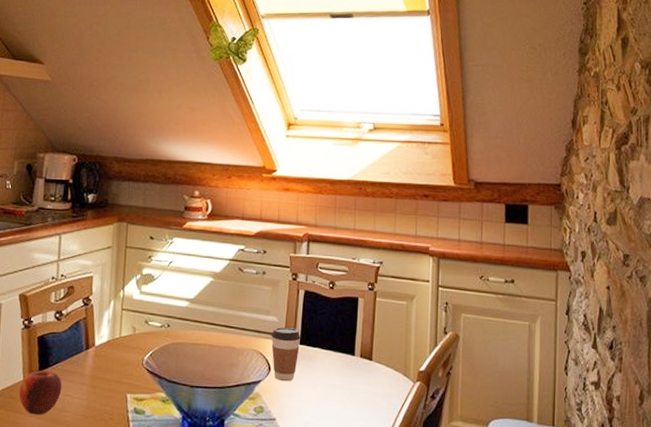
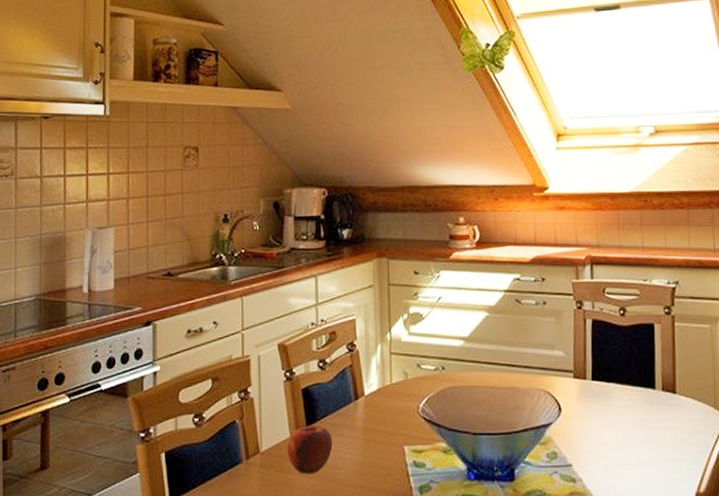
coffee cup: present [271,327,300,382] -> none [558,362,592,423]

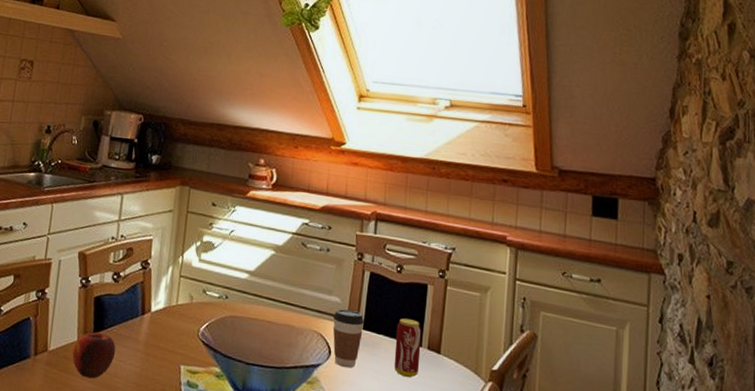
coffee cup: none [558,362,592,423] -> present [332,309,364,369]
beverage can: none [626,361,656,423] -> present [394,318,422,378]

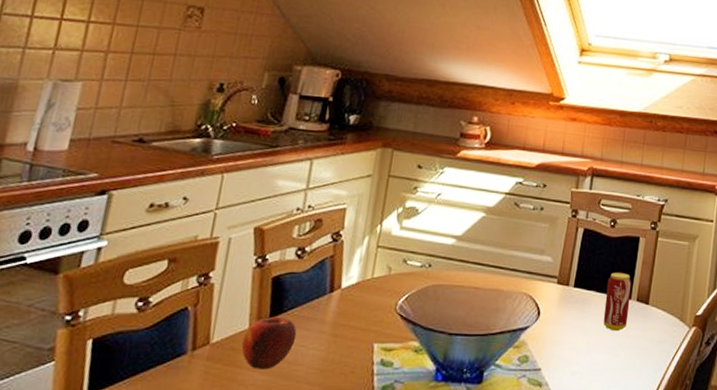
coffee cup: present [332,309,364,369] -> none [543,268,575,328]

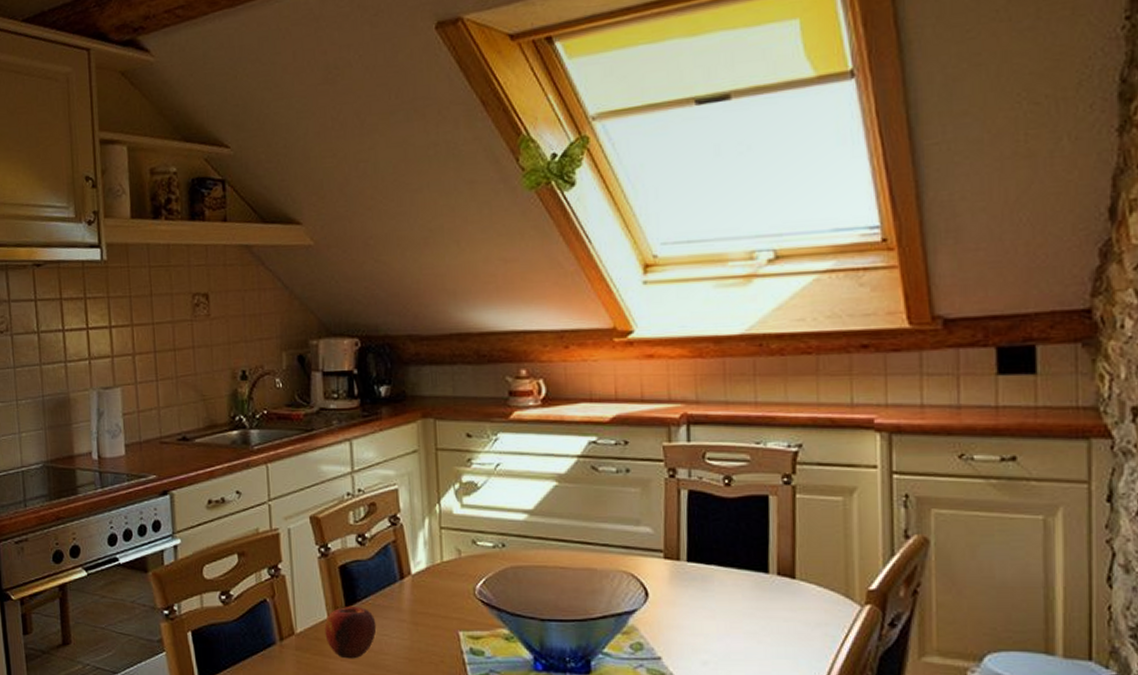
beverage can: present [603,272,632,332] -> none [732,540,769,613]

